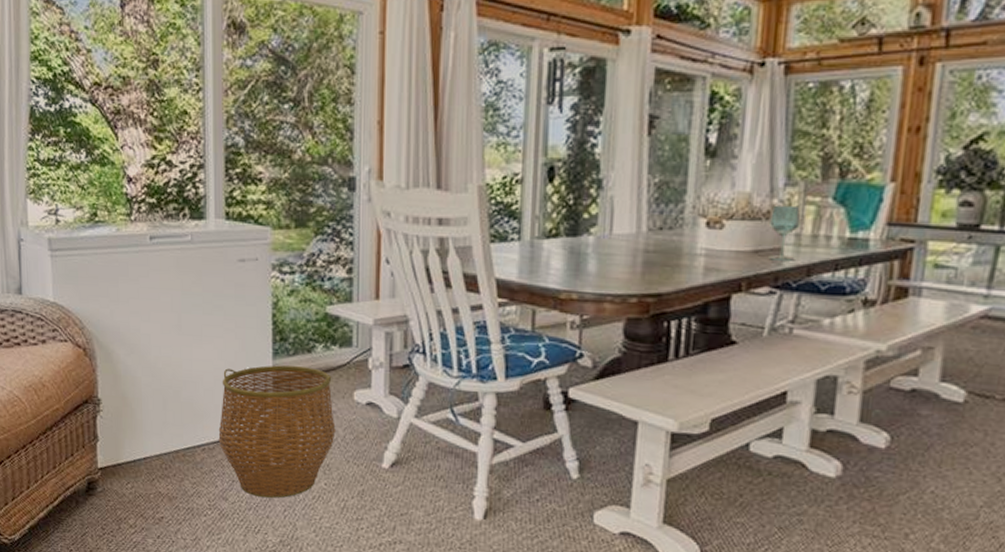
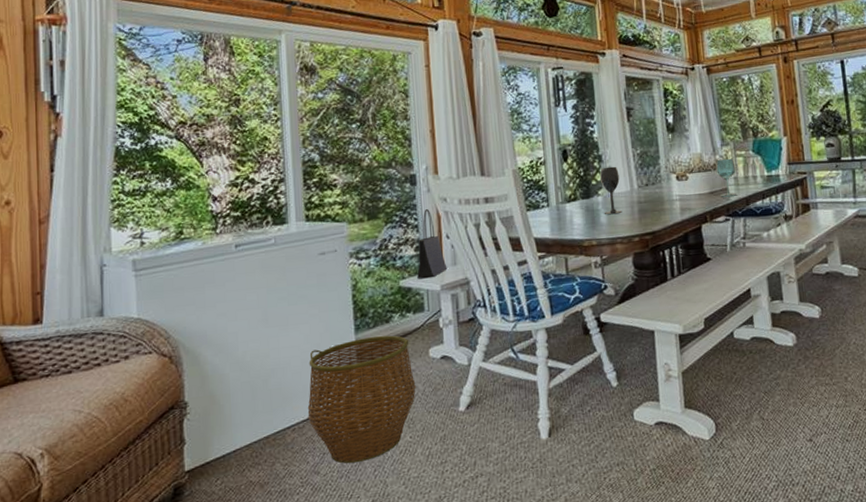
tote bag: none [347,223,384,308] -> present [417,209,447,279]
wine glass: none [595,196,624,263] -> present [600,166,622,215]

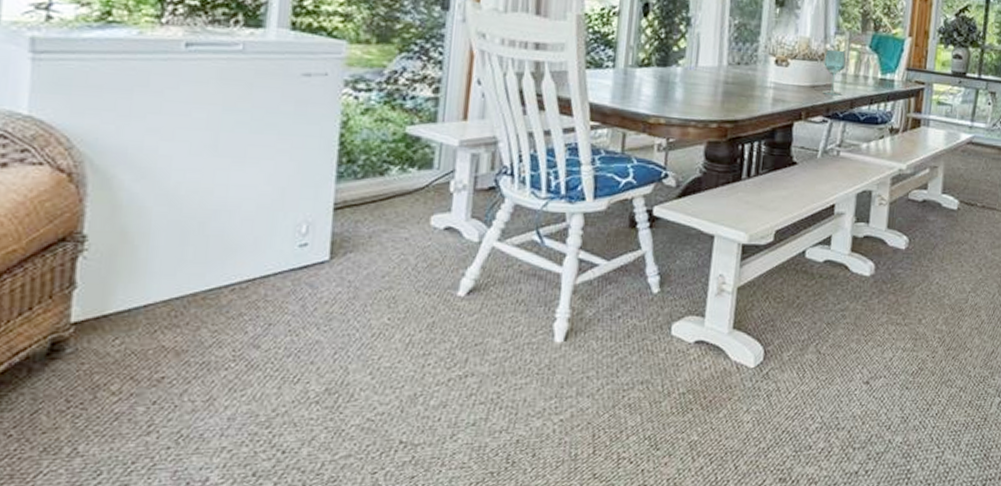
basket: present [307,335,416,464] -> none [254,189,407,340]
tote bag: present [417,209,447,279] -> none [430,43,472,129]
wine glass: present [600,166,622,215] -> none [682,32,708,92]

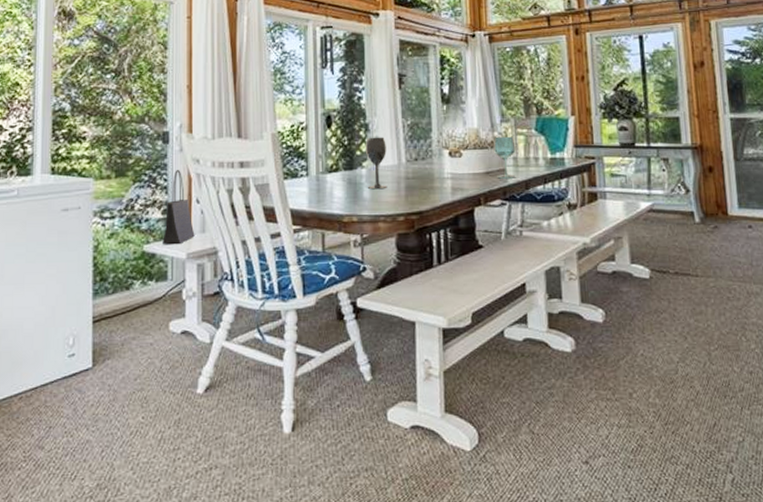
tote bag: none [430,43,472,129] -> present [163,170,195,245]
wine glass: none [682,32,708,92] -> present [366,137,388,190]

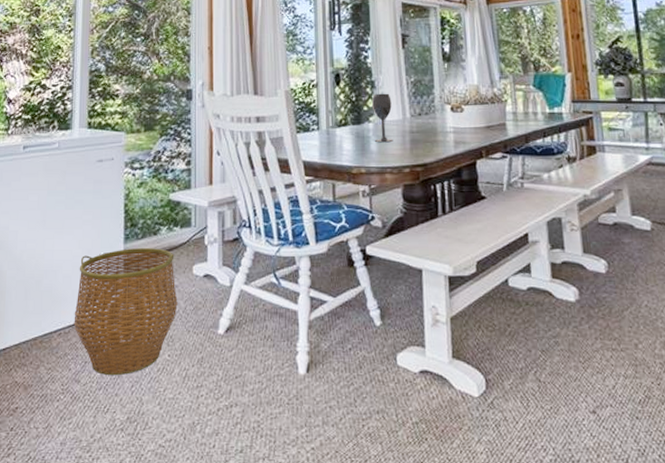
basket: none [36,304,153,440] -> present [74,248,178,375]
tote bag: present [163,170,195,245] -> none [187,124,216,194]
wine glass: present [493,136,517,179] -> none [493,92,516,133]

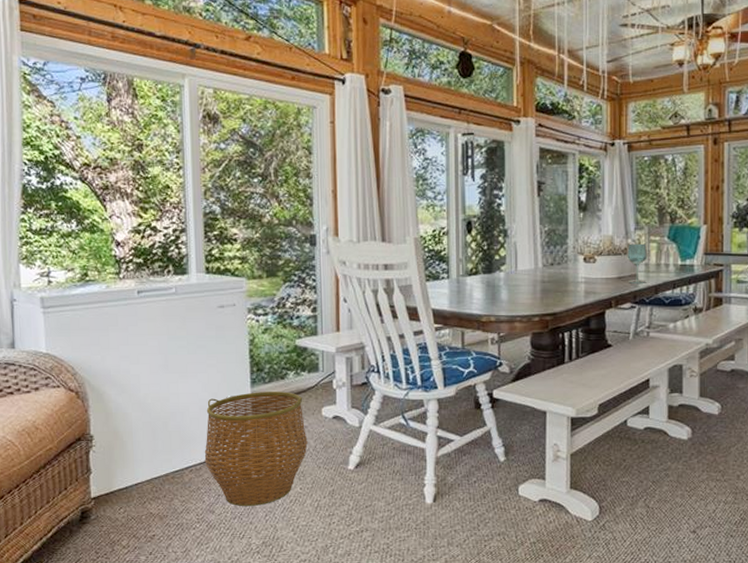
wine glass: present [372,93,393,143] -> none [504,242,524,292]
wine glass: none [493,92,516,133] -> present [626,243,649,283]

